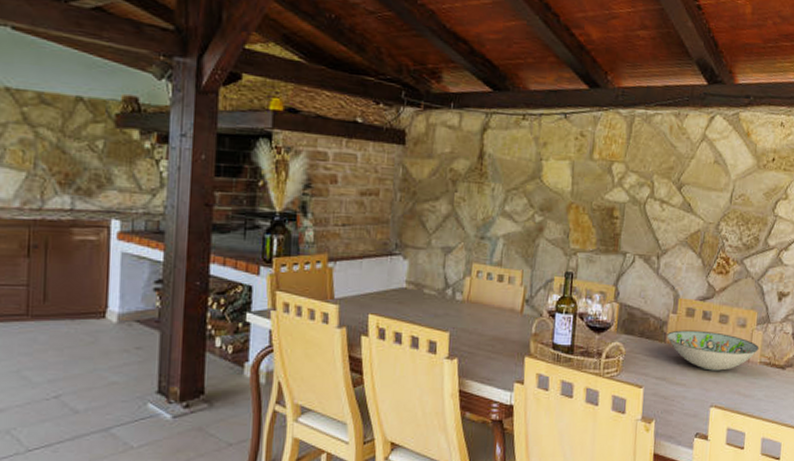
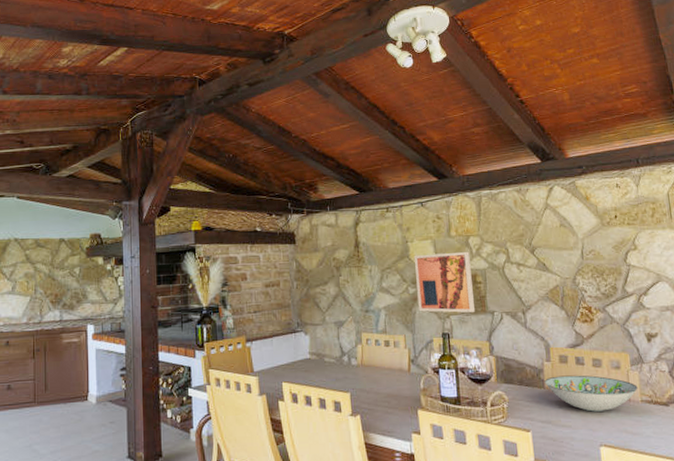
wall art: none [543,176,611,251] -> present [414,251,476,313]

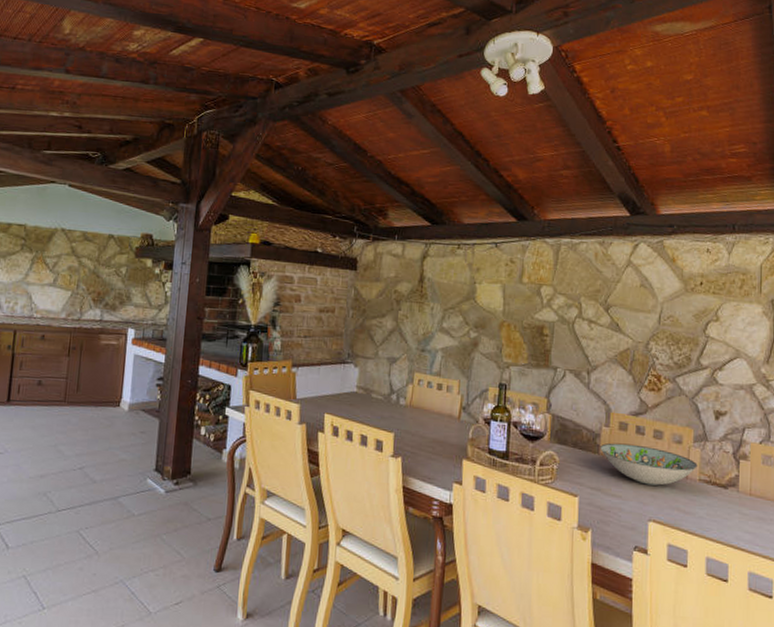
wall art: present [414,251,476,313] -> none [478,298,540,365]

